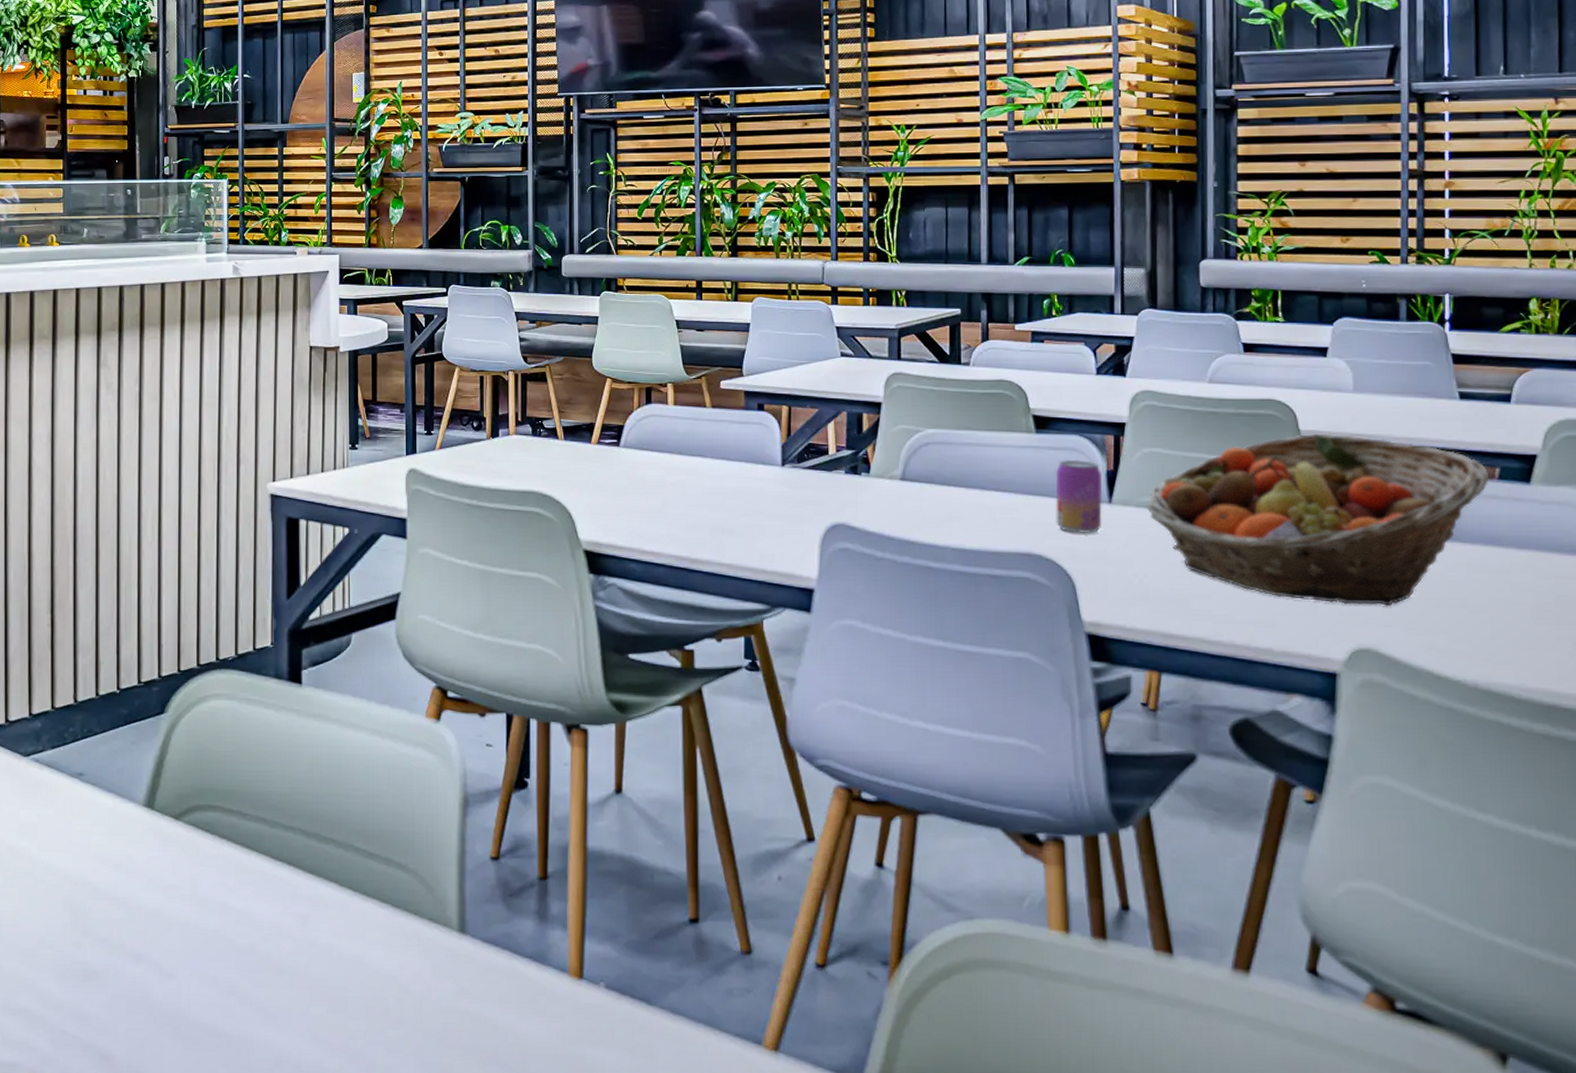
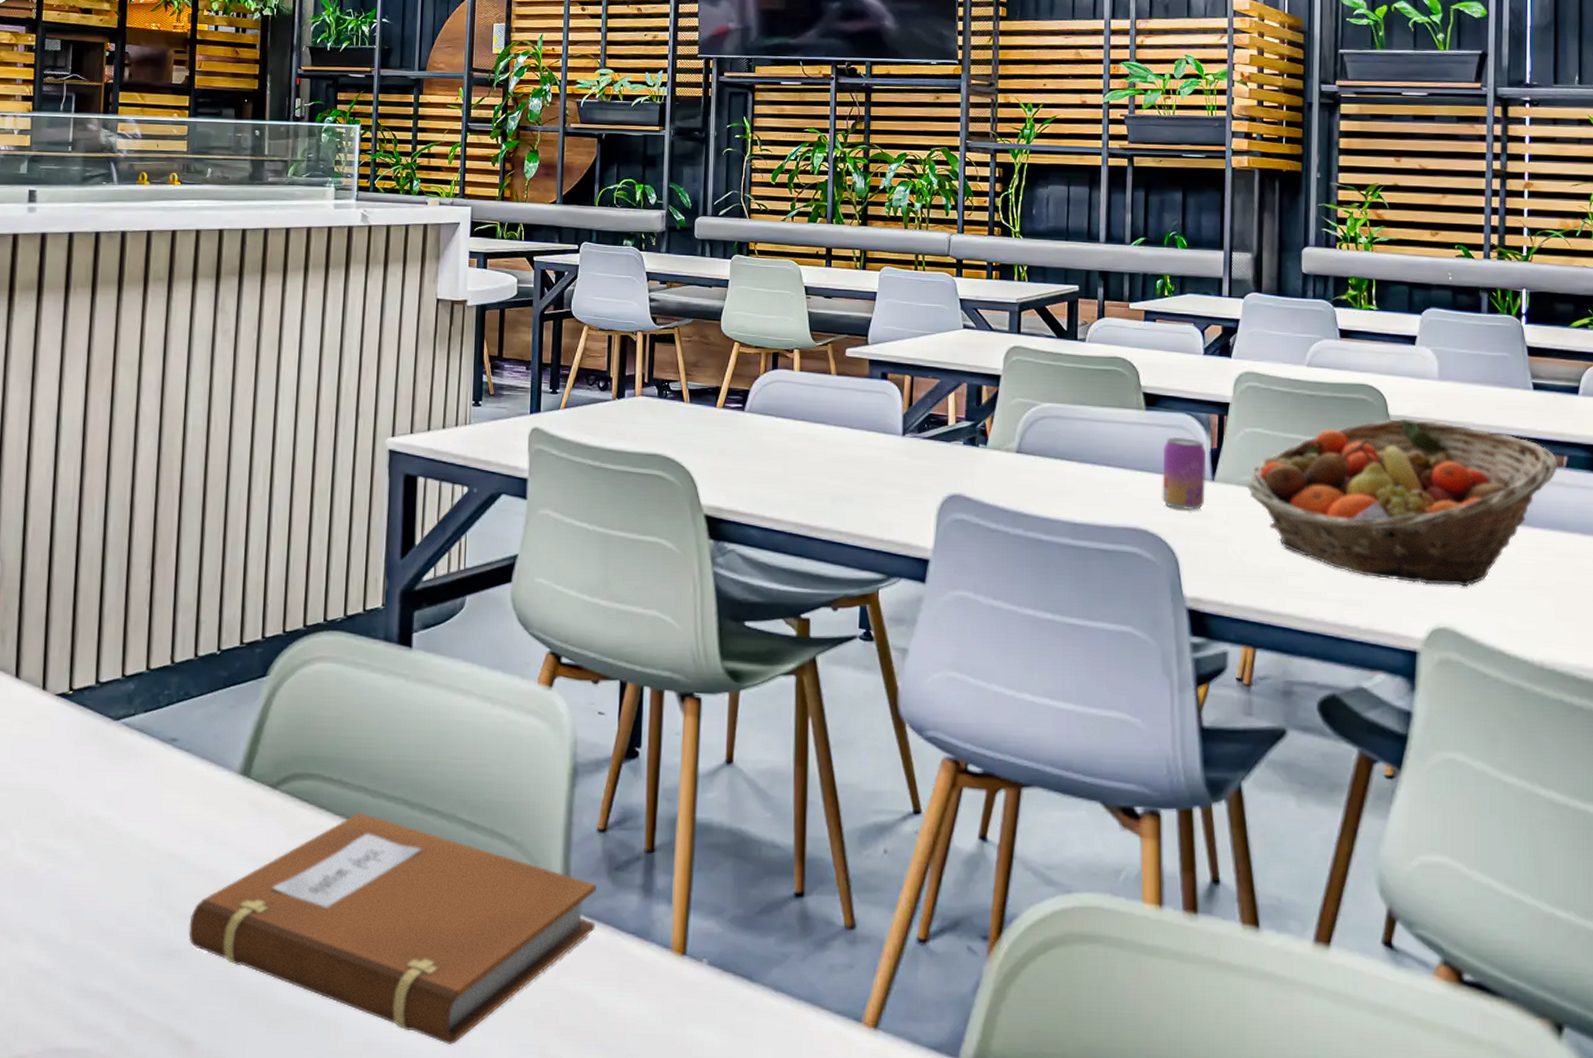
notebook: none [104,842,492,1062] -> present [189,812,596,1045]

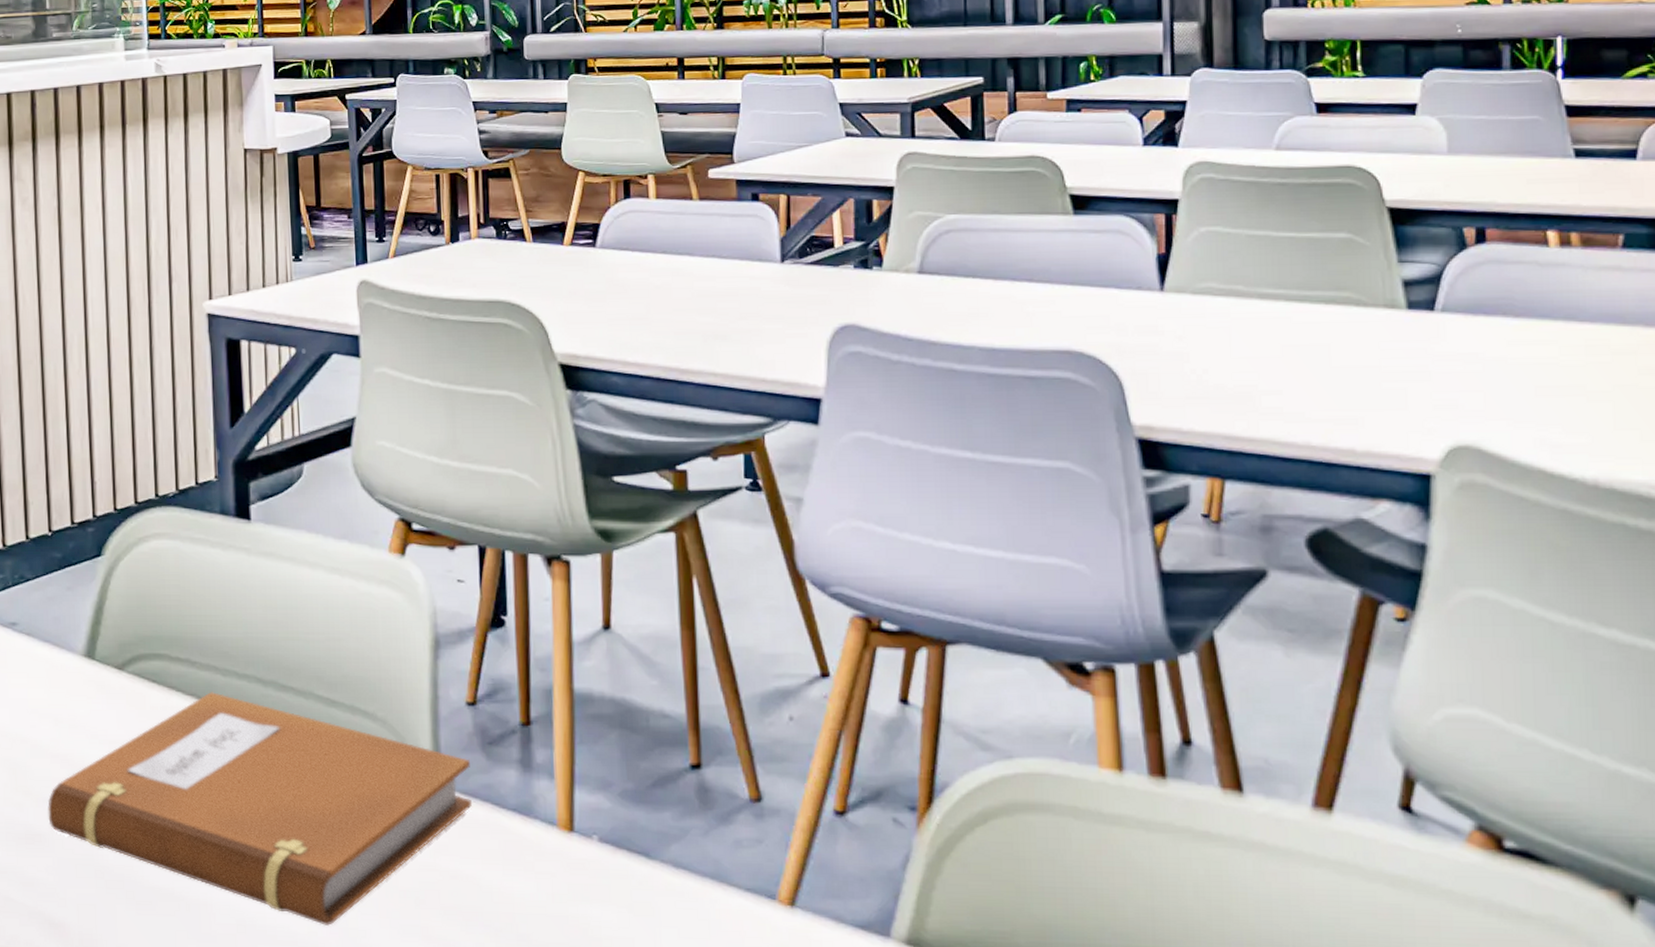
beverage can: present [1162,436,1207,511] -> none [1097,242,1153,327]
fruit basket: present [1246,418,1558,588] -> none [1204,203,1612,398]

